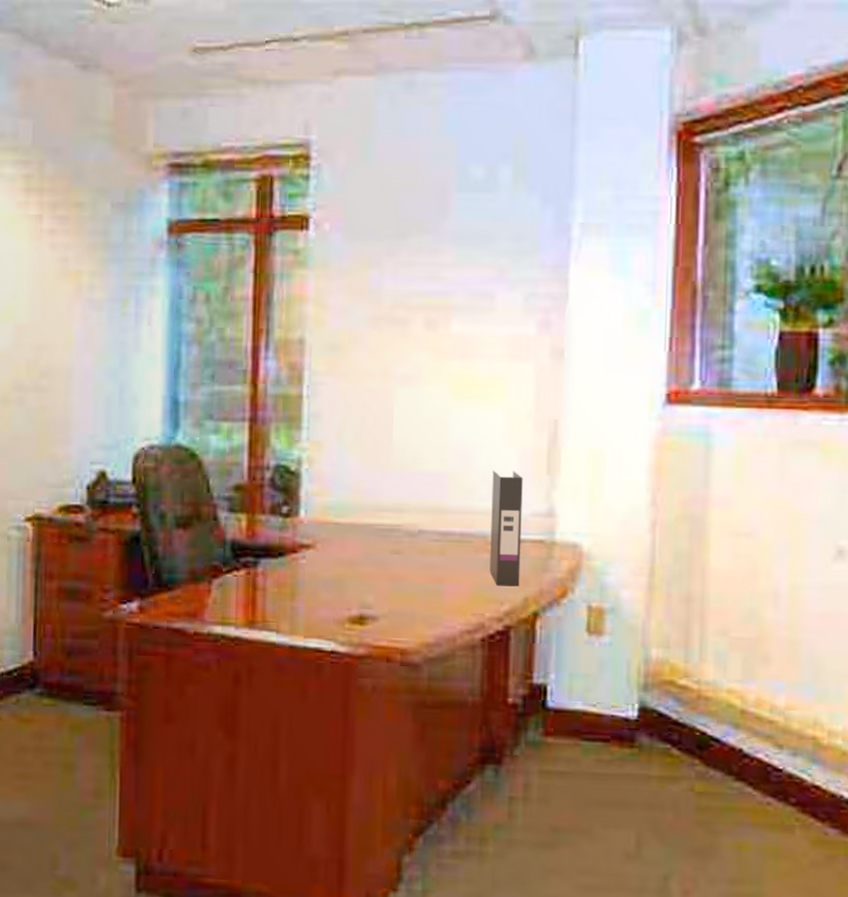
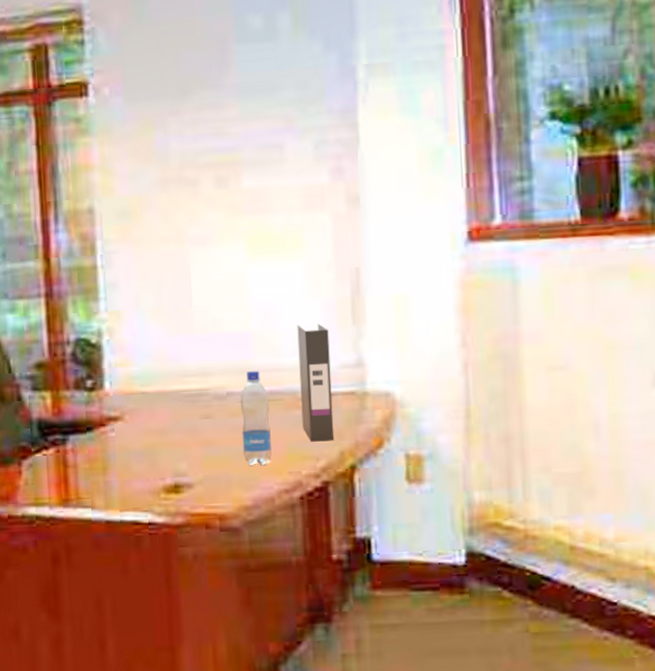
bottle: none [429,511,459,604] -> present [240,370,272,465]

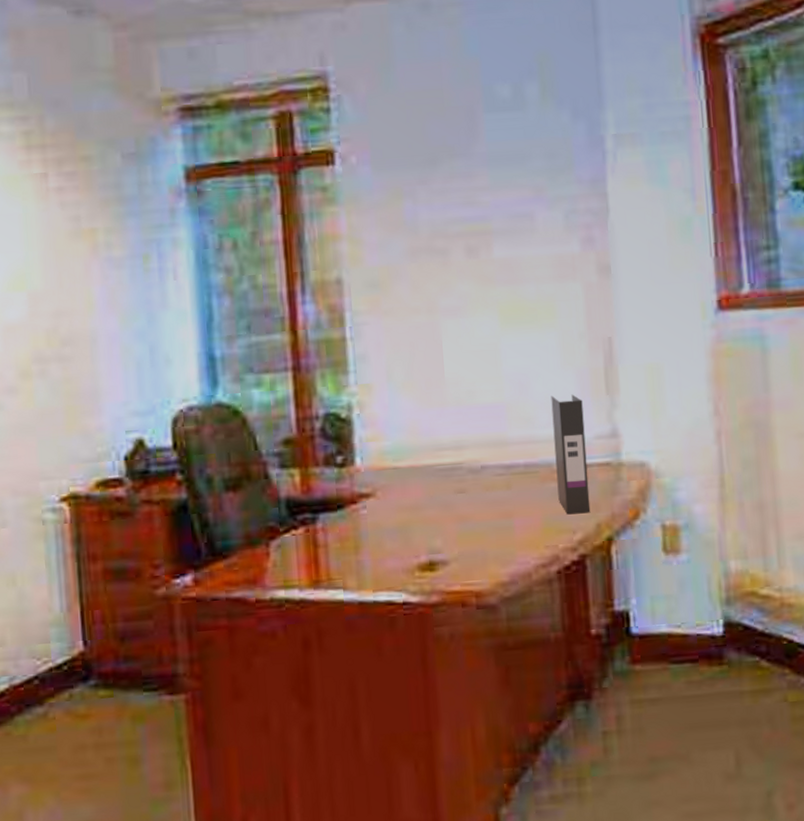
bottle: present [240,370,272,465] -> none [495,442,528,540]

